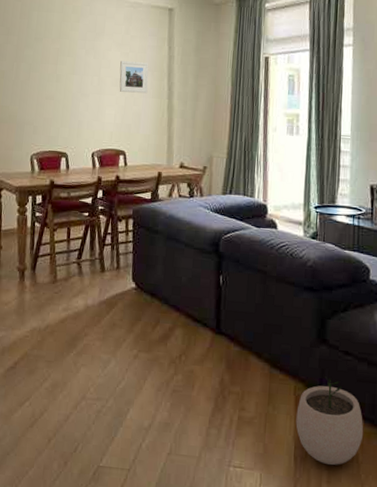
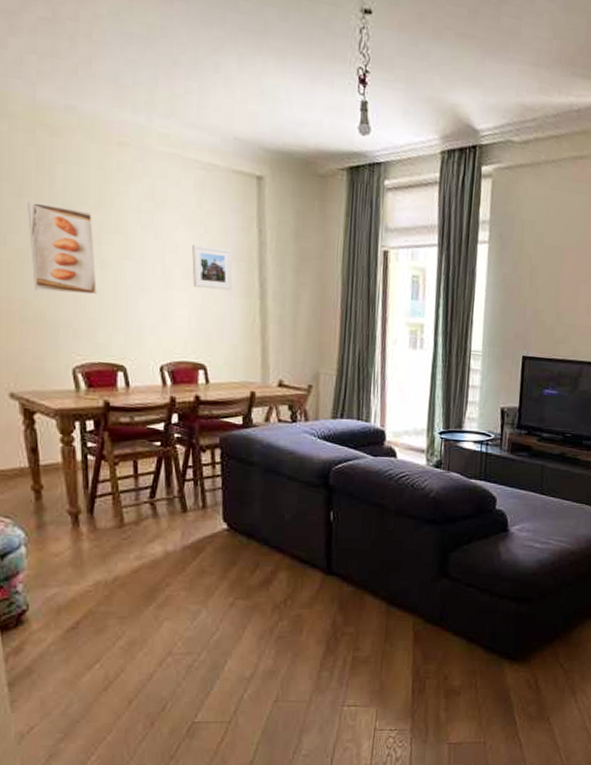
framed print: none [11,38,53,101] -> present [28,201,97,295]
plant pot: present [296,376,364,465] -> none [414,610,483,693]

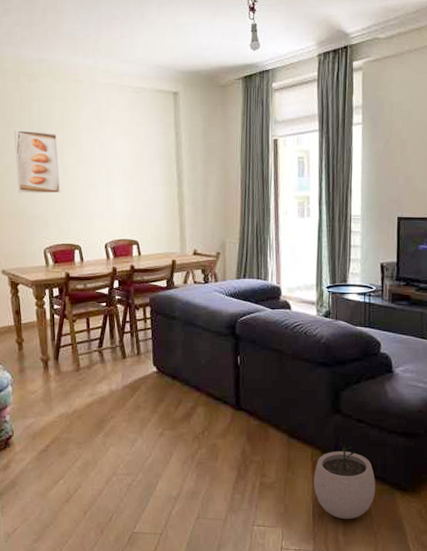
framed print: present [192,244,233,291] -> none [127,149,157,182]
plant pot: none [414,610,483,693] -> present [313,443,376,519]

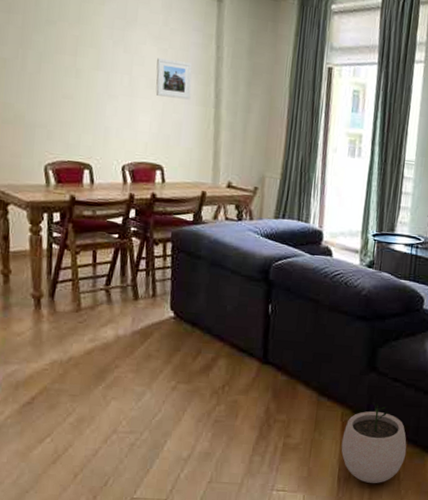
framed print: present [14,130,60,194] -> none [15,17,71,101]
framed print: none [127,149,157,182] -> present [155,58,192,100]

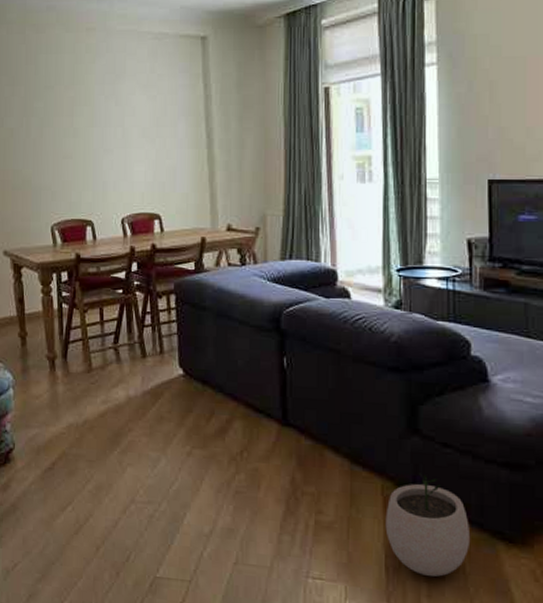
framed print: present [155,58,192,100] -> none [147,106,183,144]

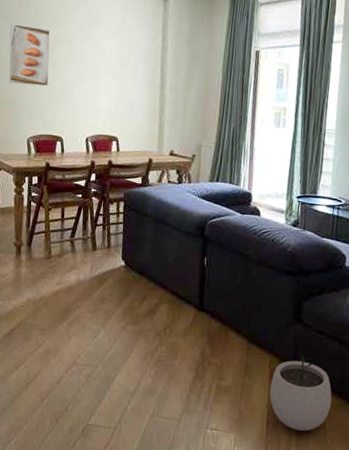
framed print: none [19,89,70,162] -> present [9,24,50,87]

